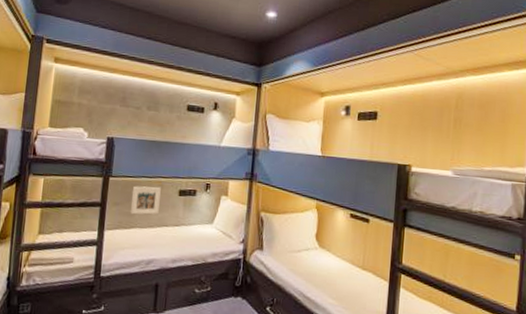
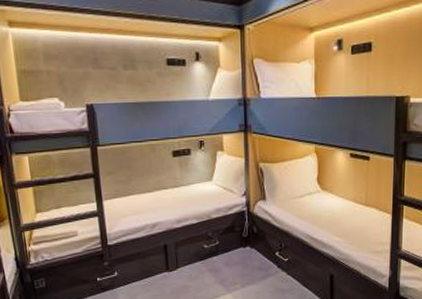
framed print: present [130,186,161,215] -> none [123,150,155,182]

